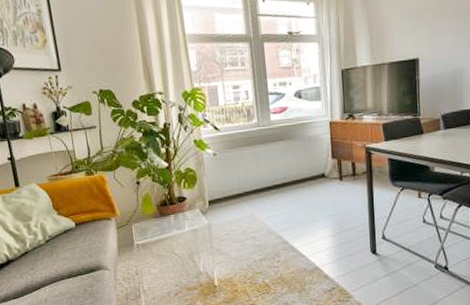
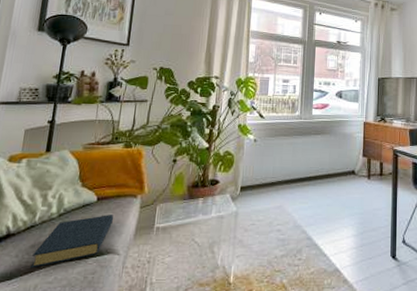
hardback book: none [33,237,96,286] -> present [31,215,114,268]

